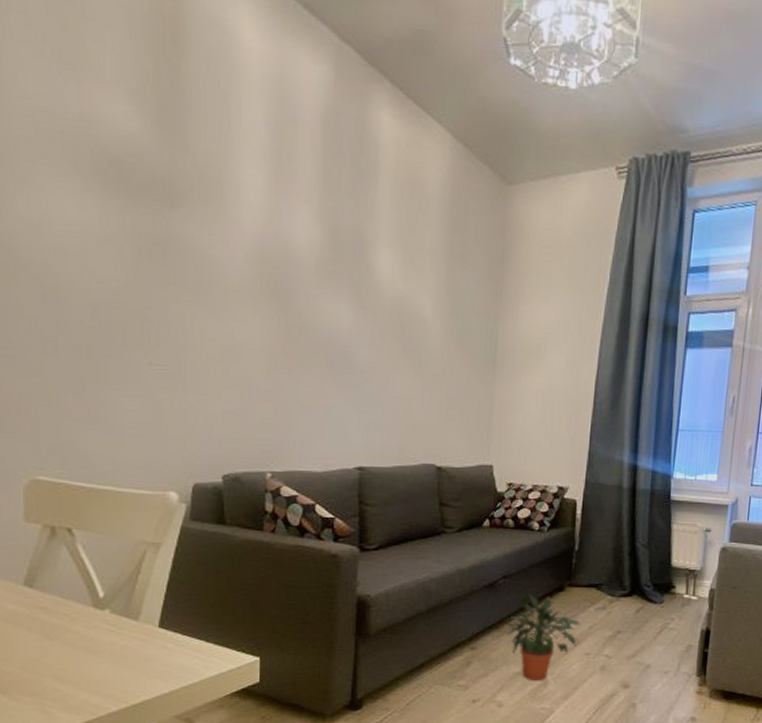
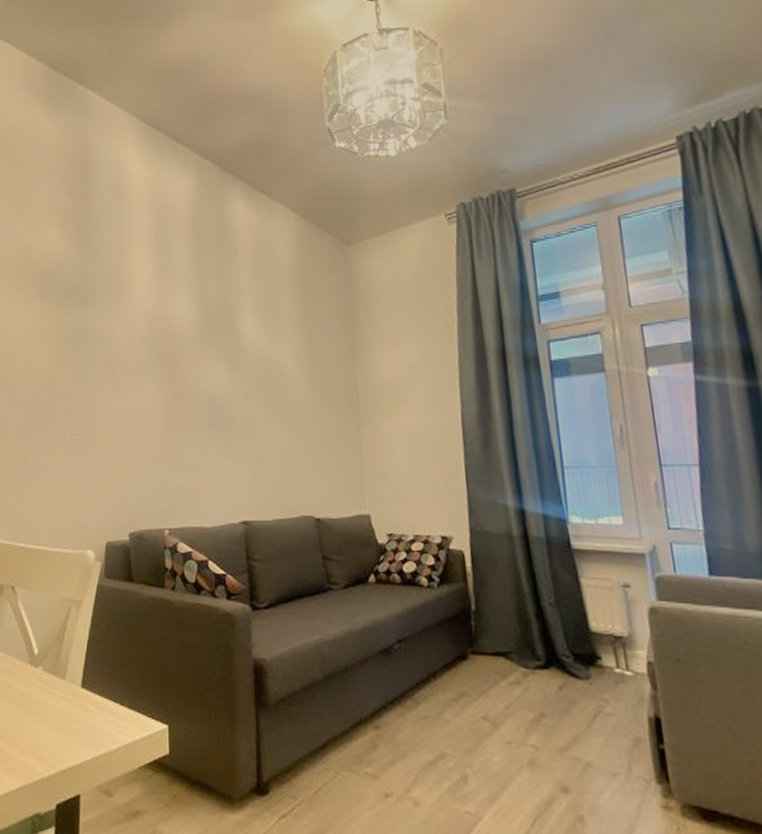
potted plant: present [507,594,581,680] -> none [411,662,495,774]

